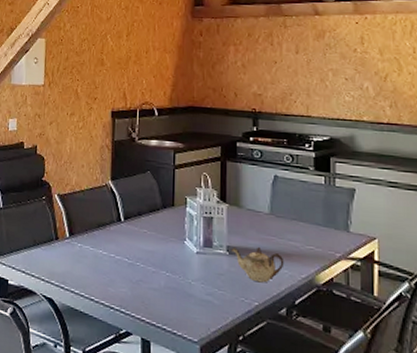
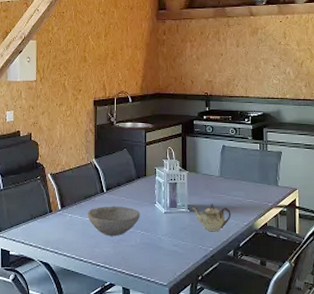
bowl: none [100,238,166,276] -> present [87,206,140,236]

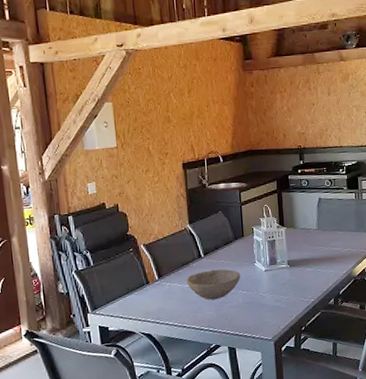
teapot: present [190,204,231,232] -> none [290,257,331,284]

